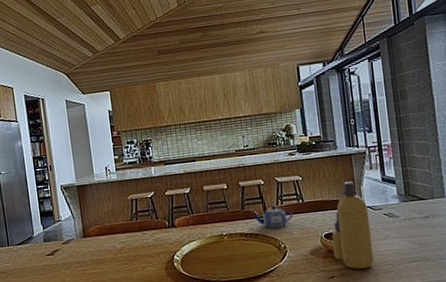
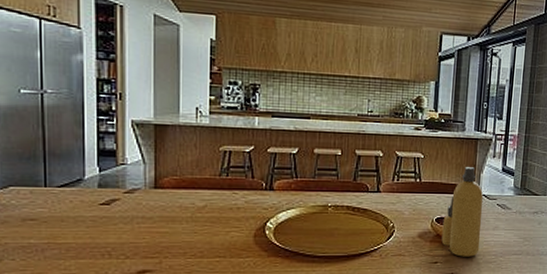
teapot: present [251,205,293,229] -> none [363,181,408,206]

